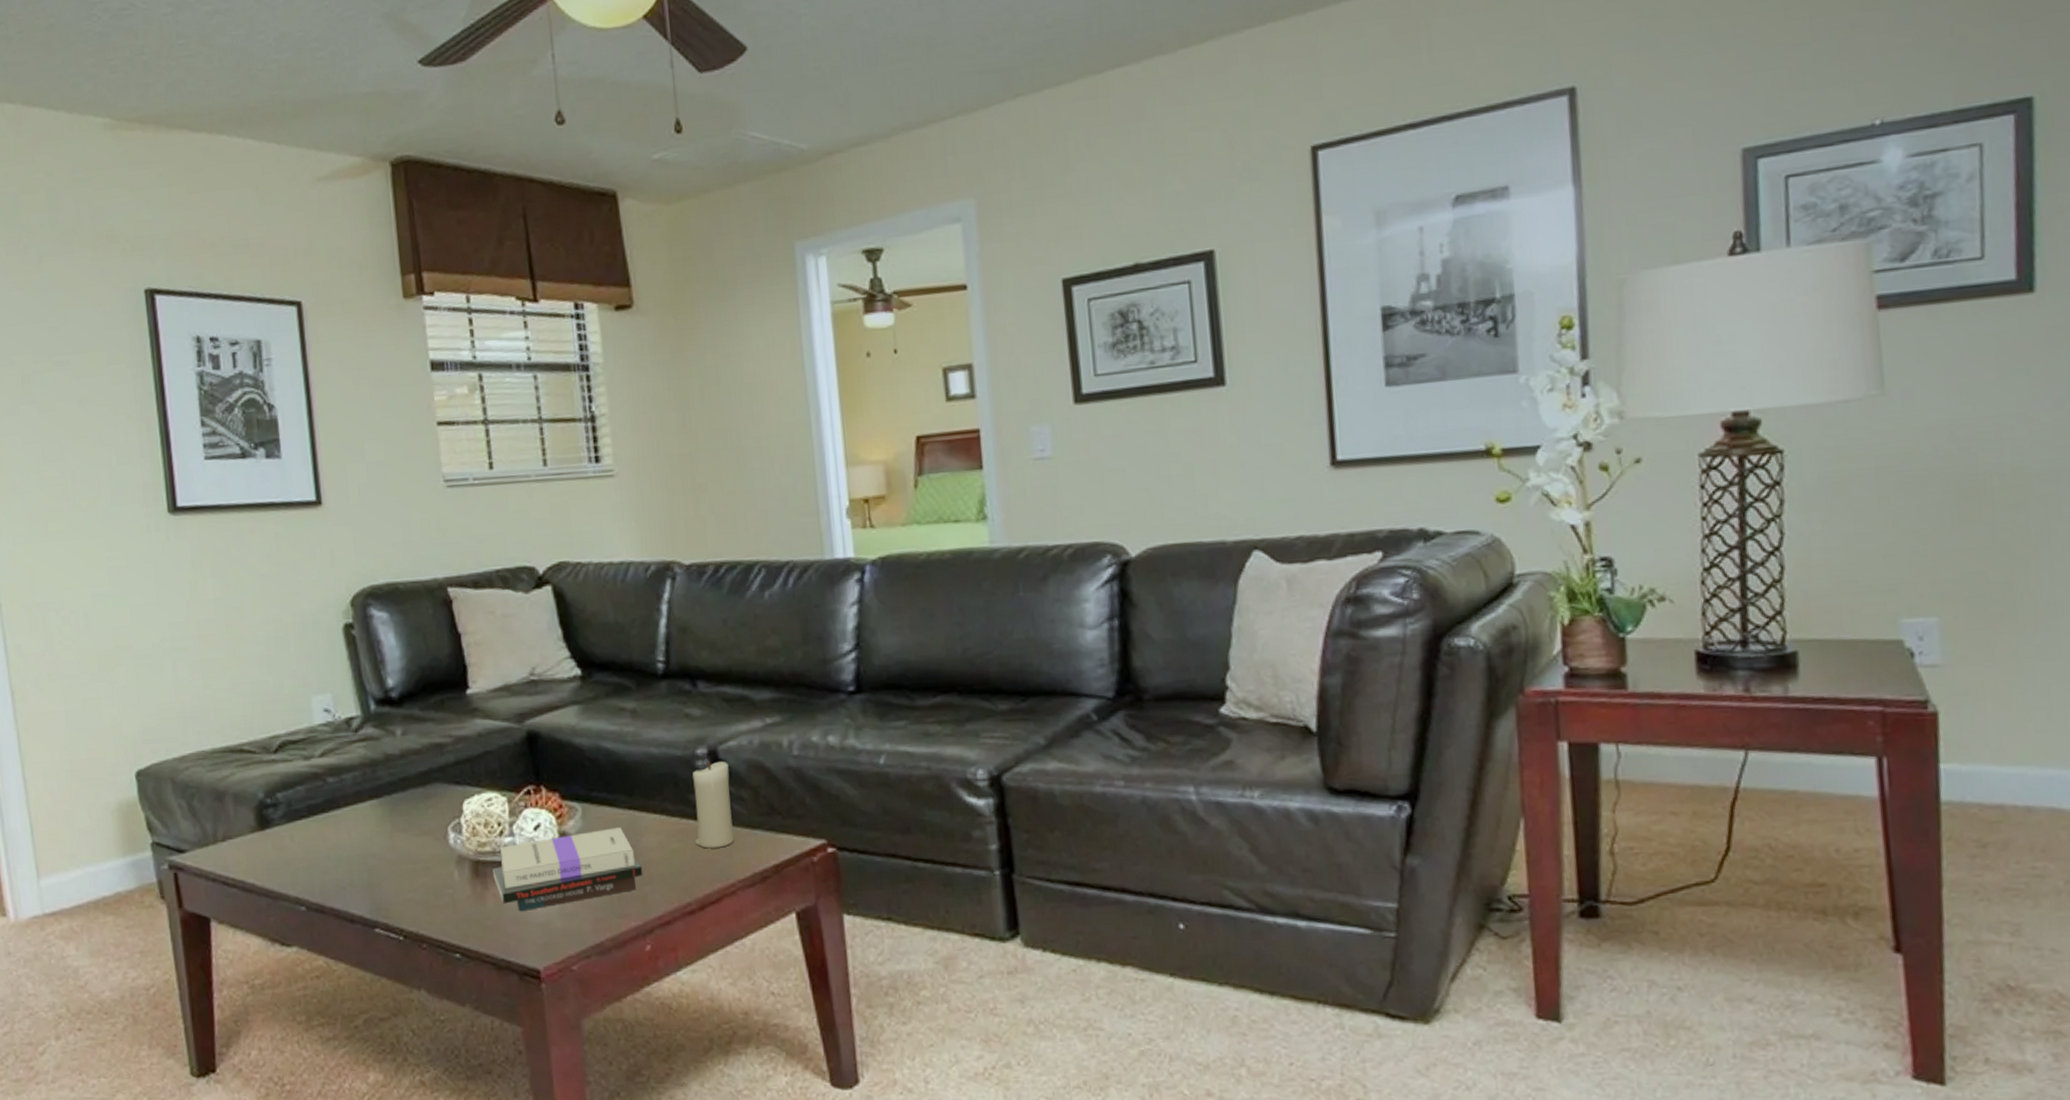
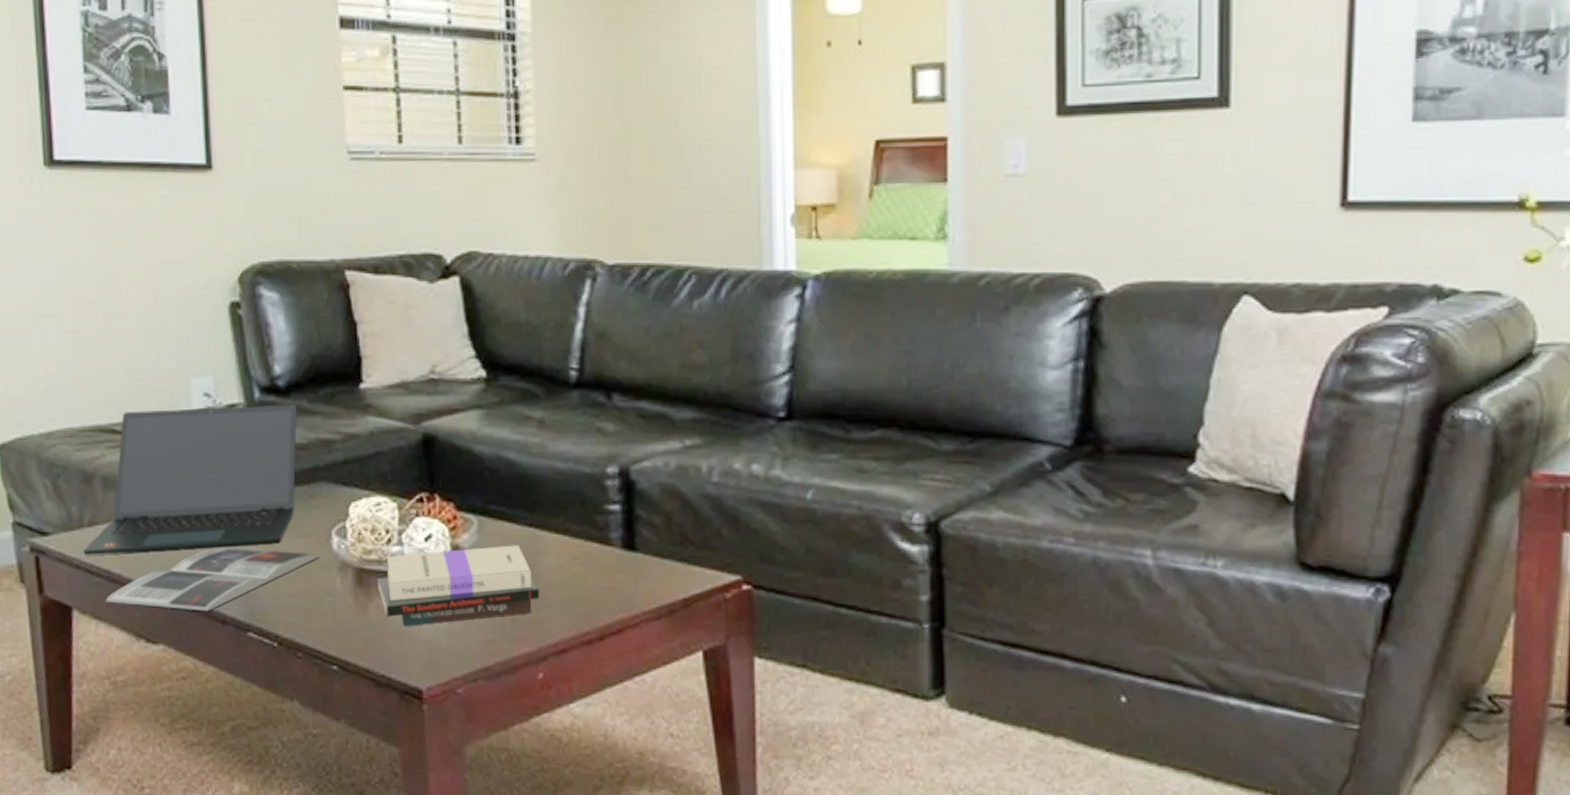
laptop: none [218,713,413,868] -> present [83,405,298,555]
magazine: none [241,850,439,913] -> present [106,547,320,612]
candle: present [693,761,735,849] -> none [598,481,642,576]

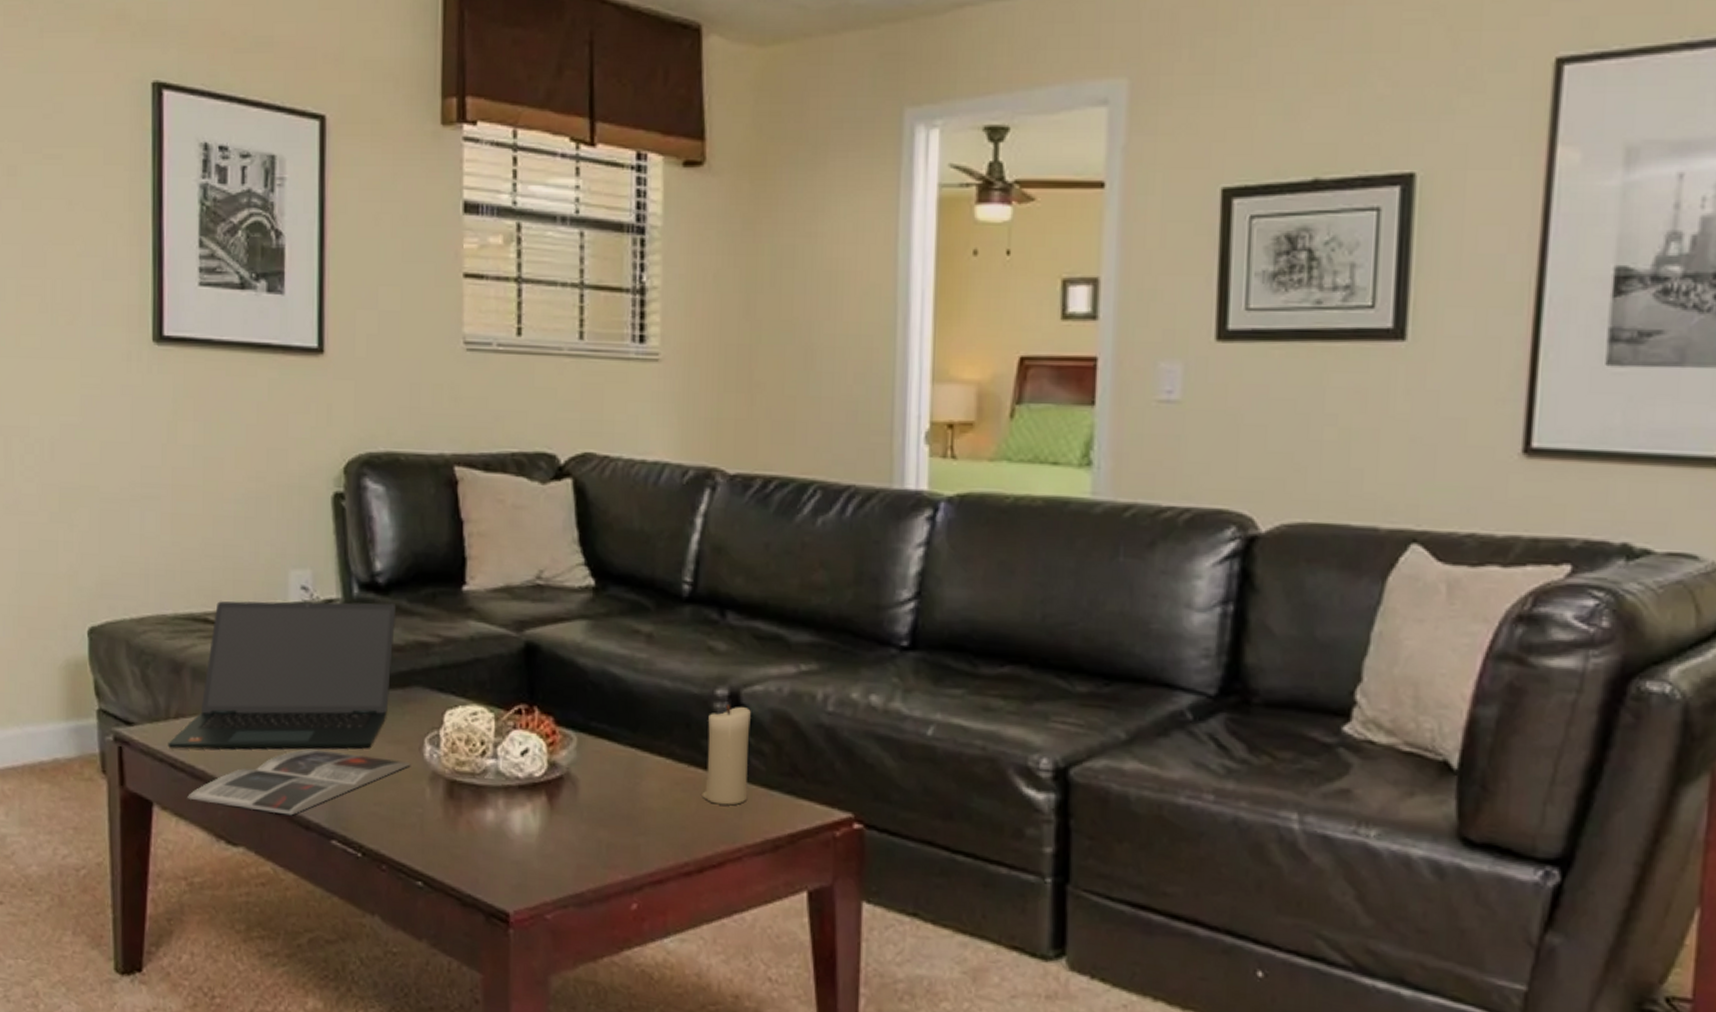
books: present [377,545,540,627] -> none [469,765,639,845]
candle: none [598,481,642,576] -> present [701,705,751,806]

